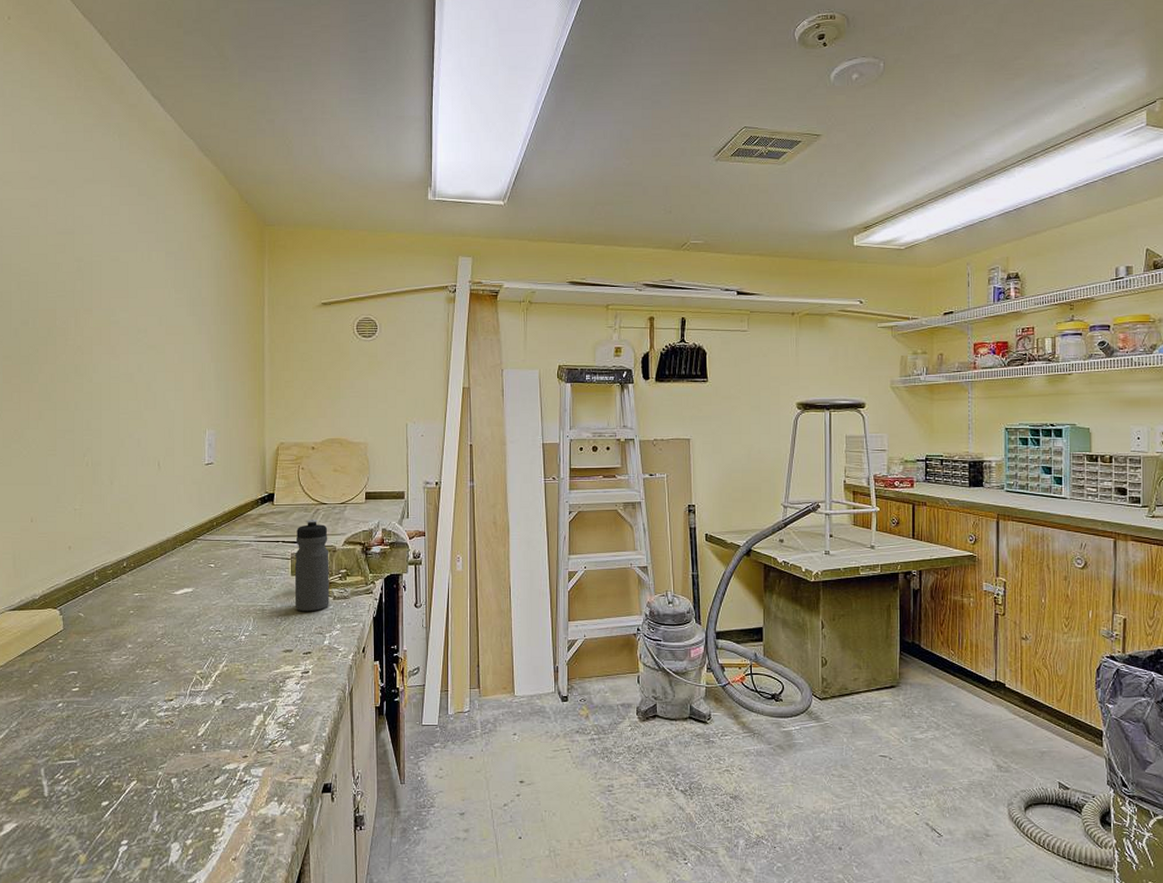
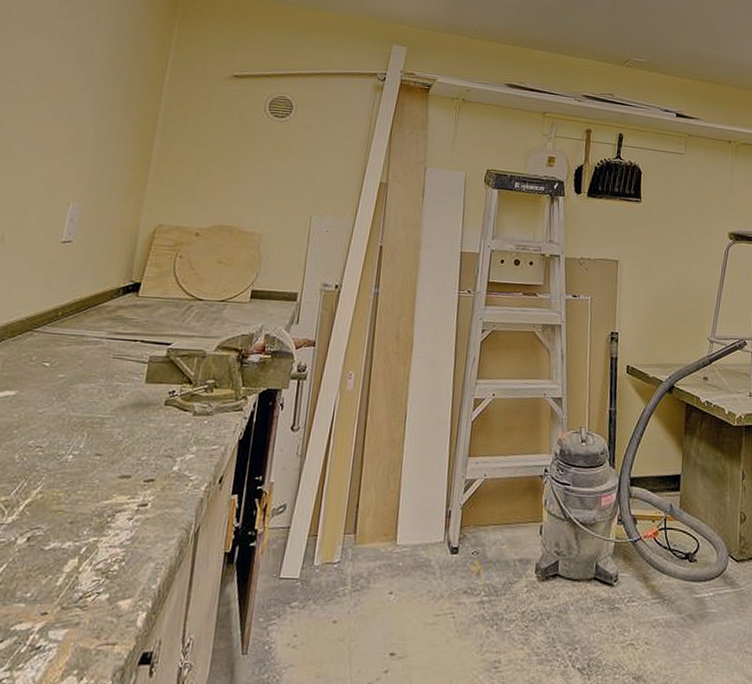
water bottle: present [294,520,329,612] -> none [144,317,199,429]

